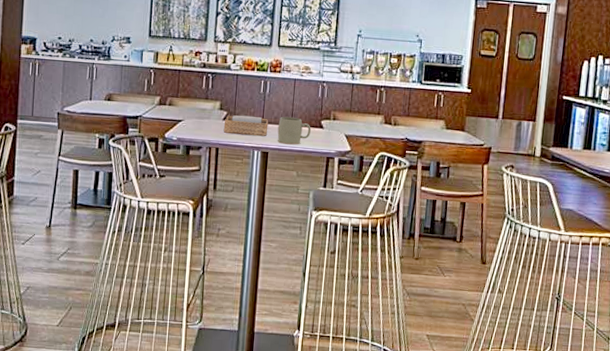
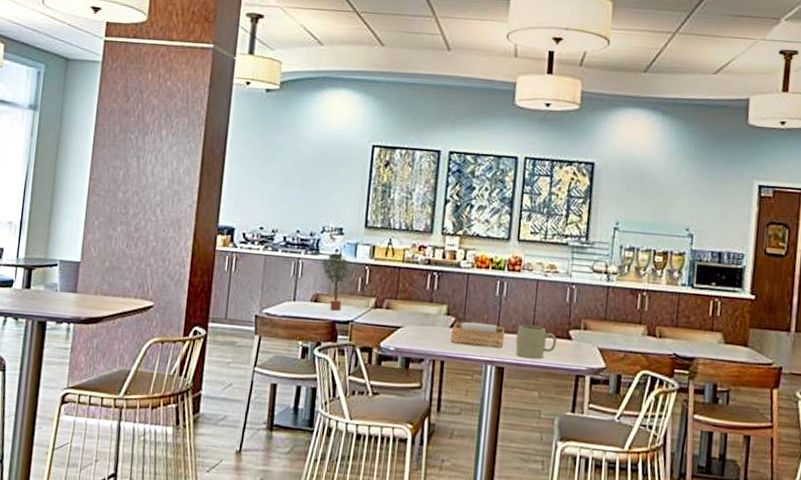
potted tree: none [112,58,138,109] -> present [321,252,351,312]

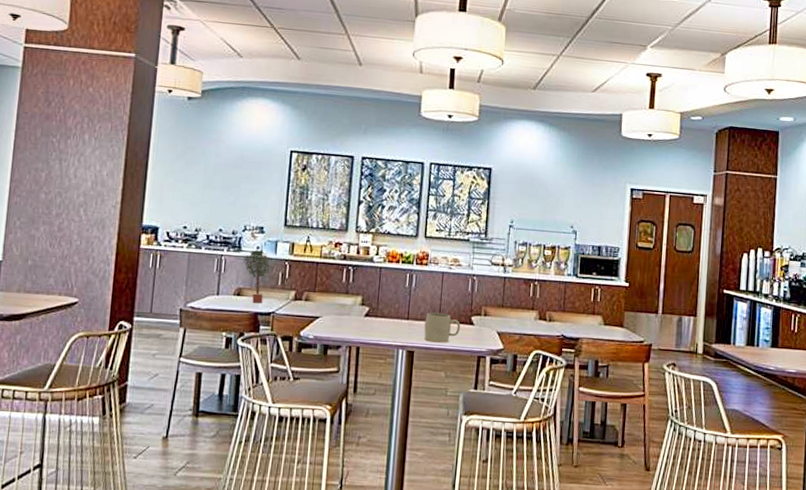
napkin holder: present [450,321,505,349] -> none [365,311,415,335]

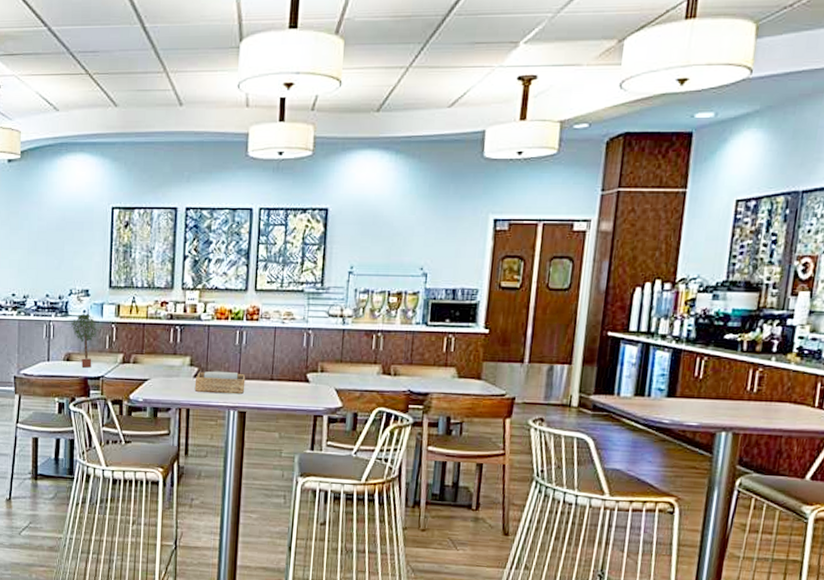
napkin holder: none [365,311,415,335] -> present [194,371,246,395]
mug: present [424,312,460,343] -> none [256,370,295,403]

